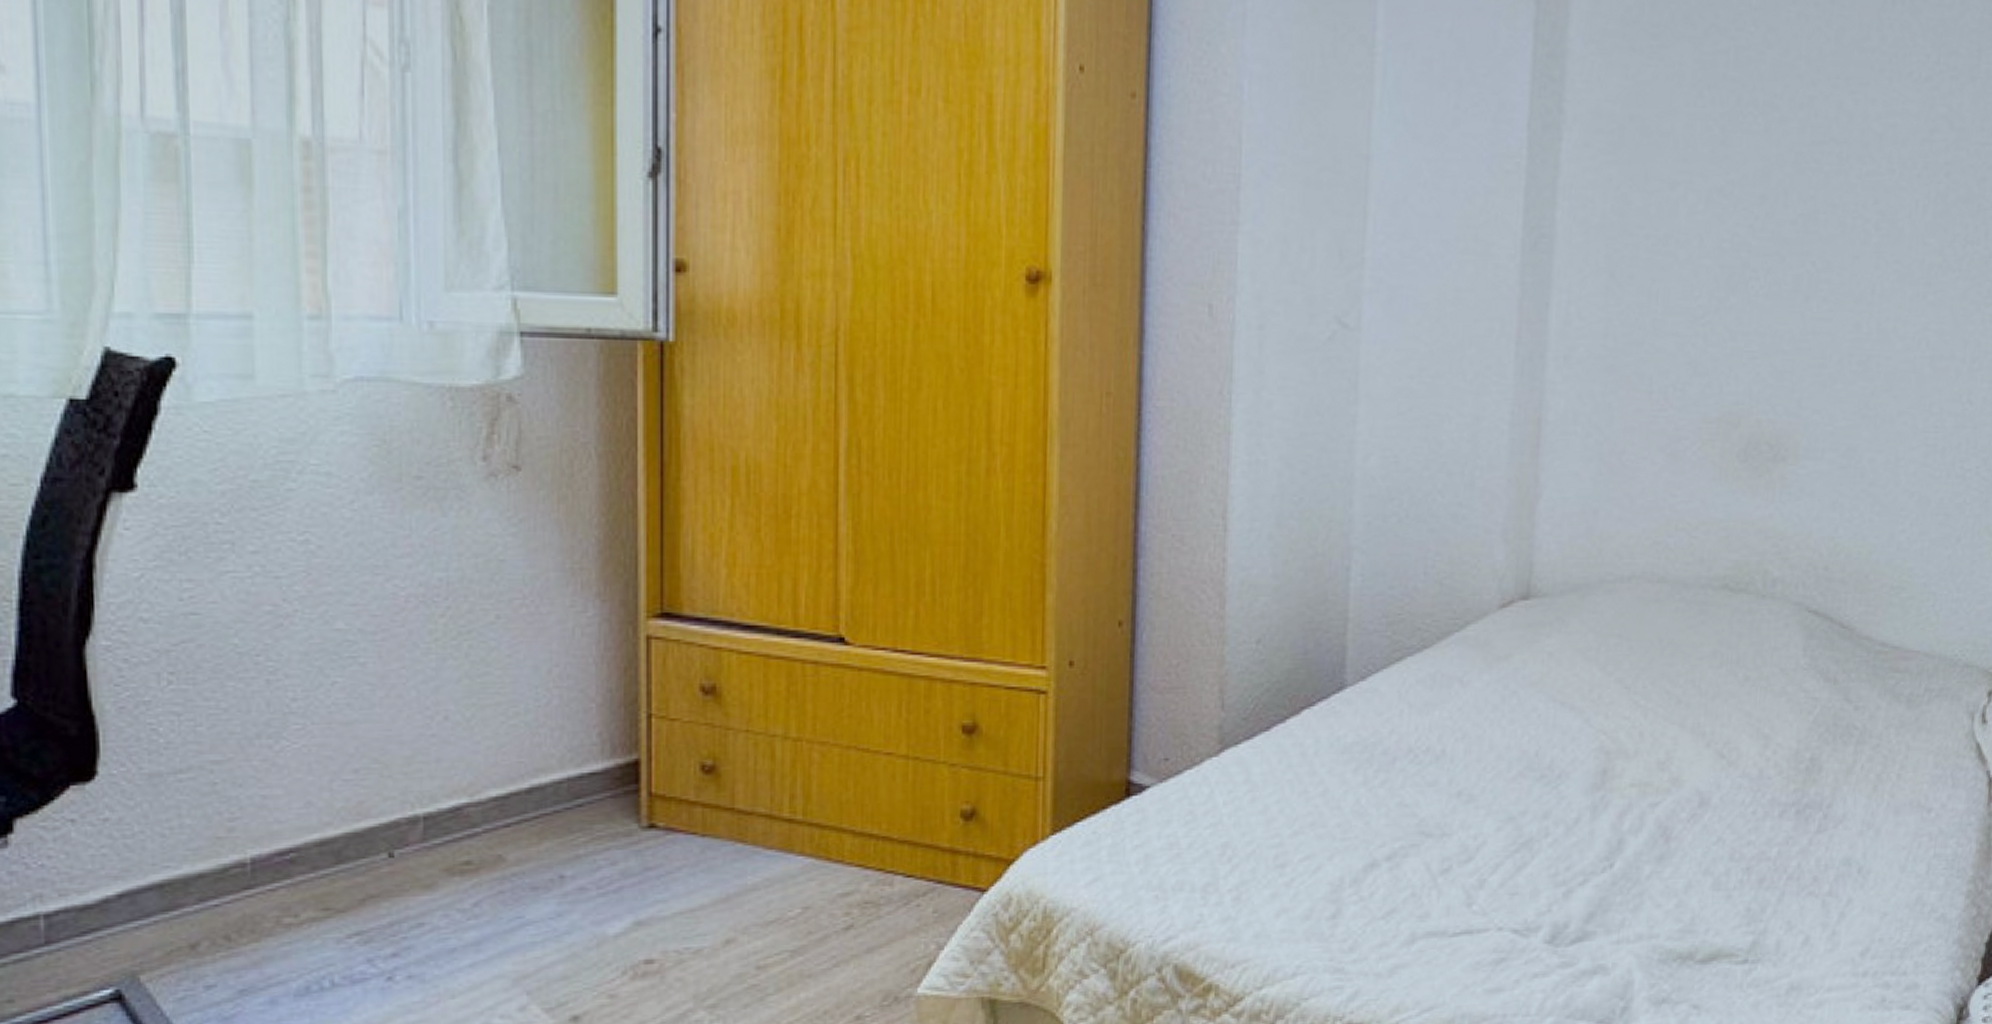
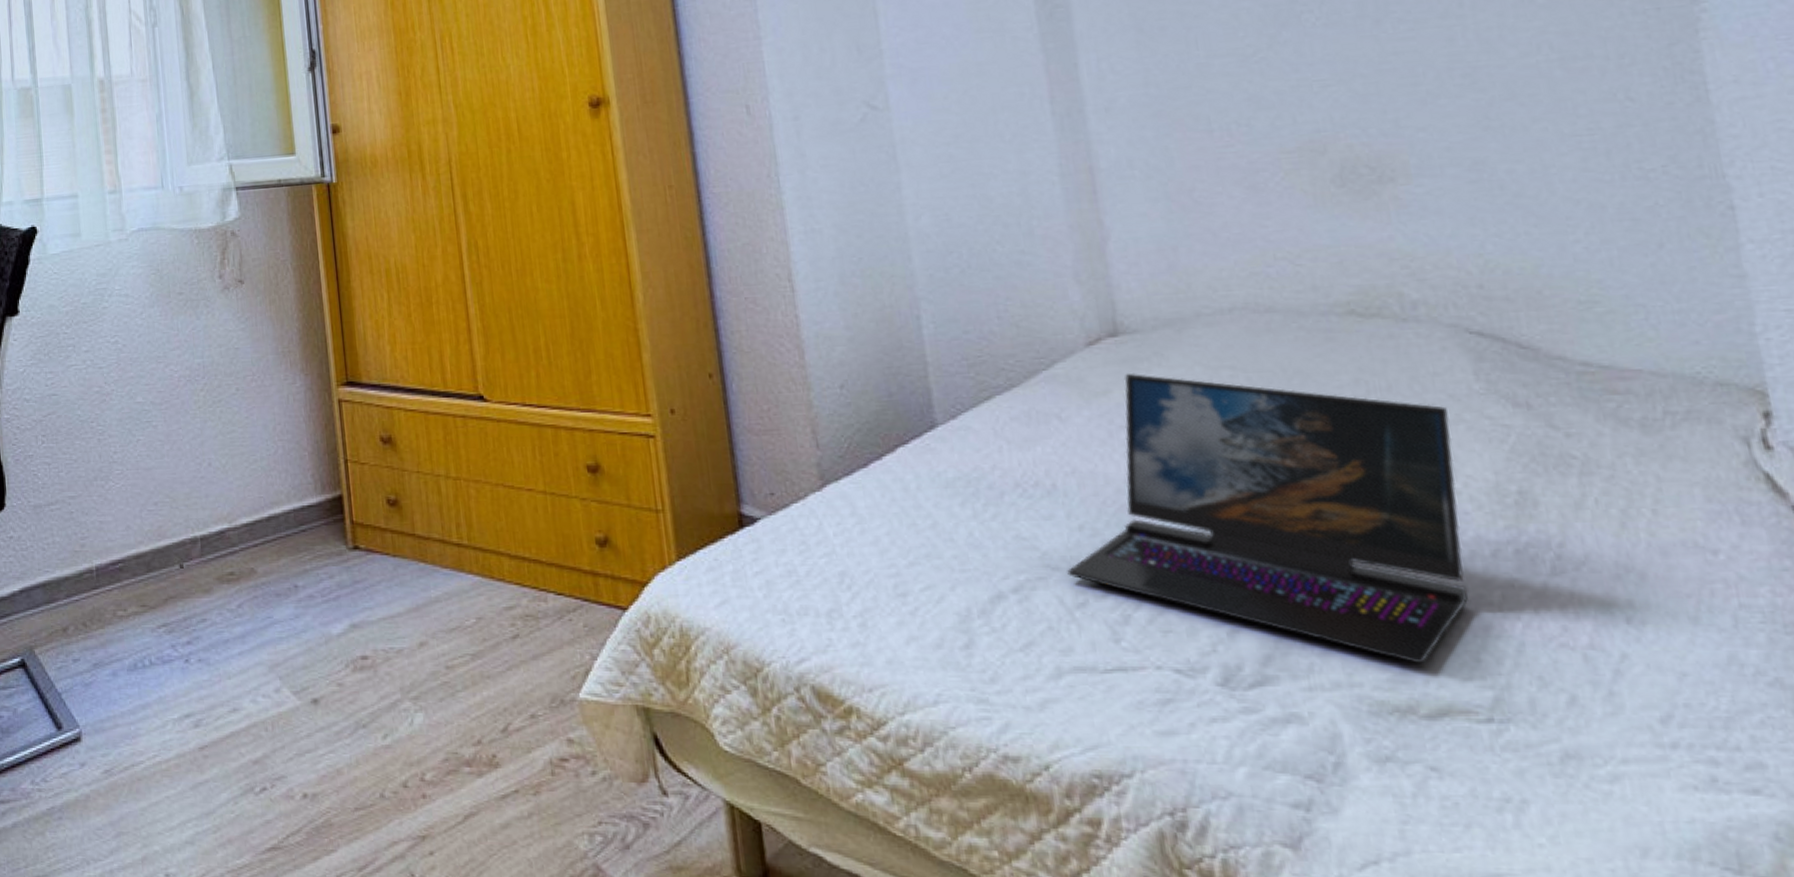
laptop: none [1439,637,1776,915] -> present [1067,372,1469,664]

